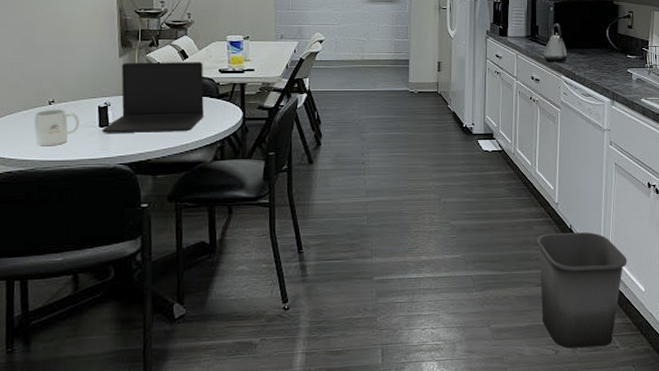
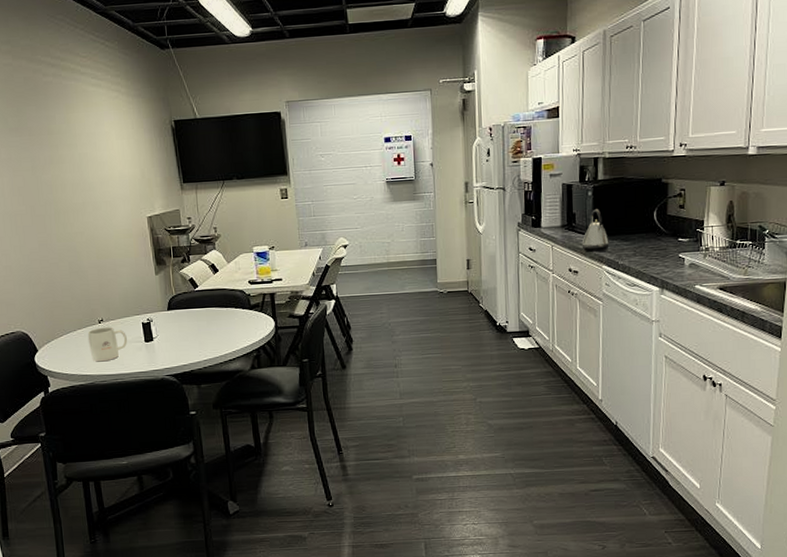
laptop: present [102,62,204,133] -> none [147,275,238,347]
waste bin: present [536,232,627,349] -> none [579,428,680,544]

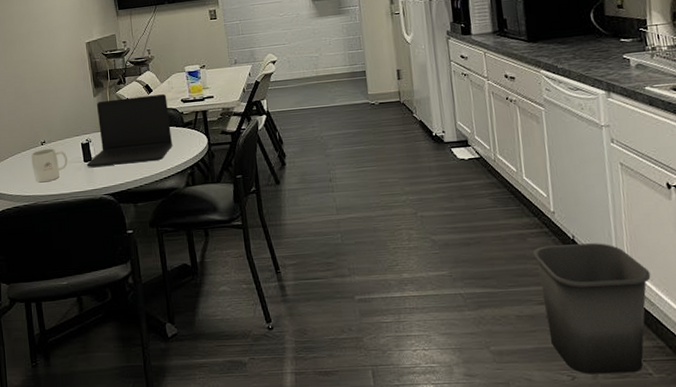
laptop: none [147,275,238,347] -> present [86,94,172,167]
waste bin: none [579,428,680,544] -> present [532,243,651,374]
kettle: present [581,209,611,252] -> none [515,13,547,57]

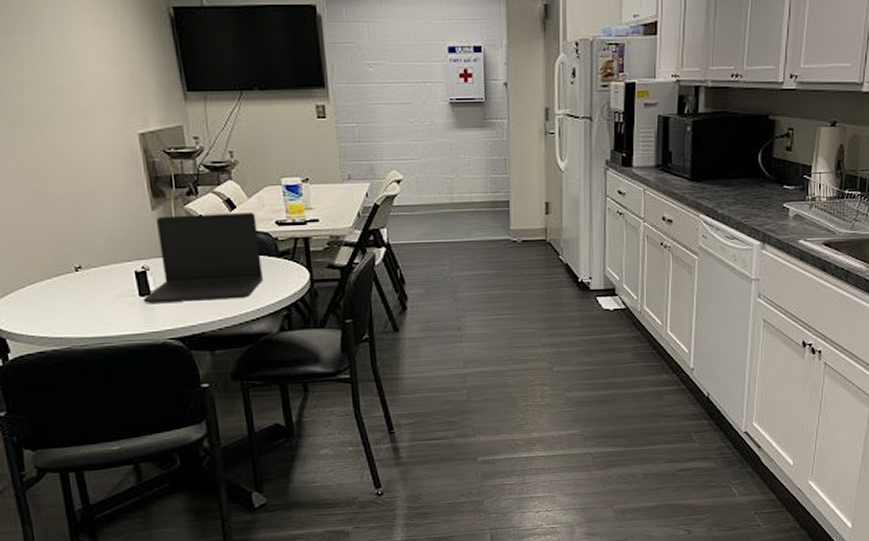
mug: present [31,148,68,183] -> none [60,276,116,321]
waste bin: present [532,243,651,374] -> none [667,400,774,528]

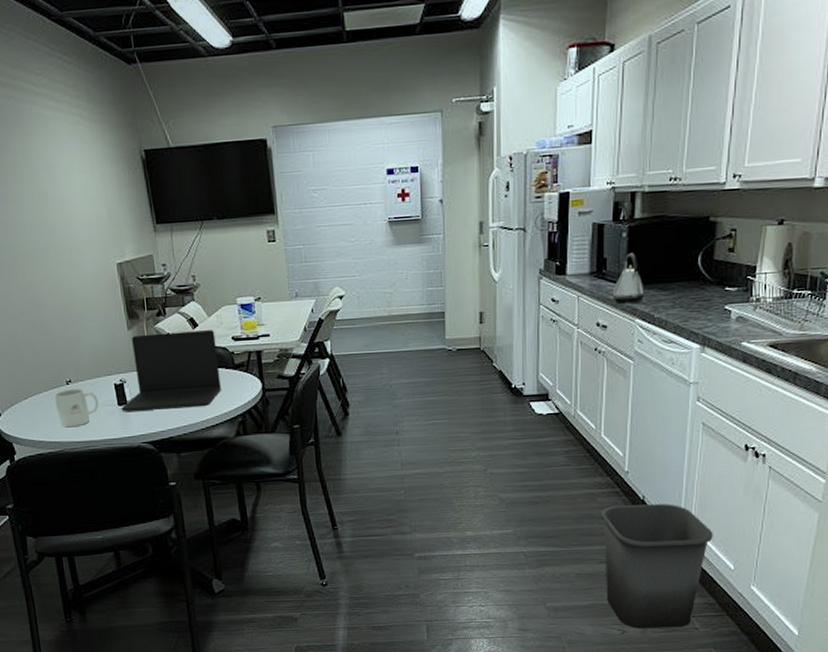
mug: none [60,276,116,321] -> present [54,388,99,428]
waste bin: none [667,400,774,528] -> present [601,504,713,629]
kettle: none [677,147,710,198] -> present [612,253,646,304]

